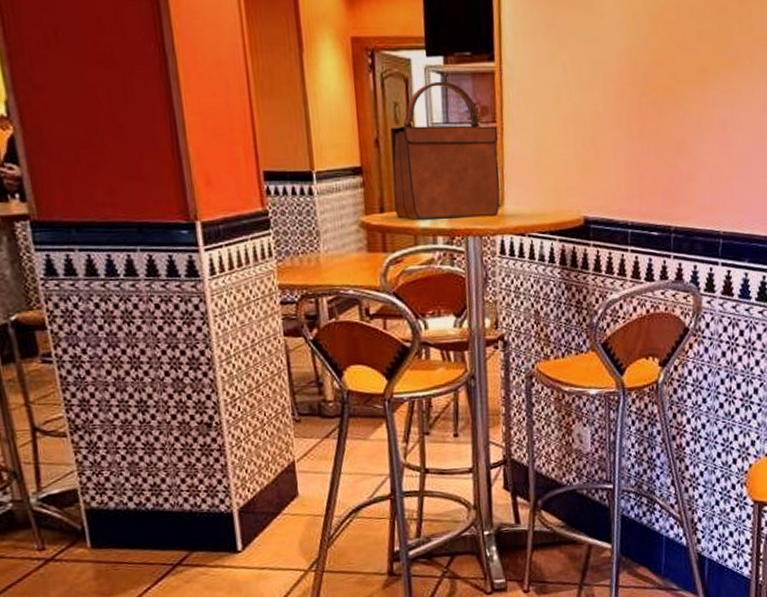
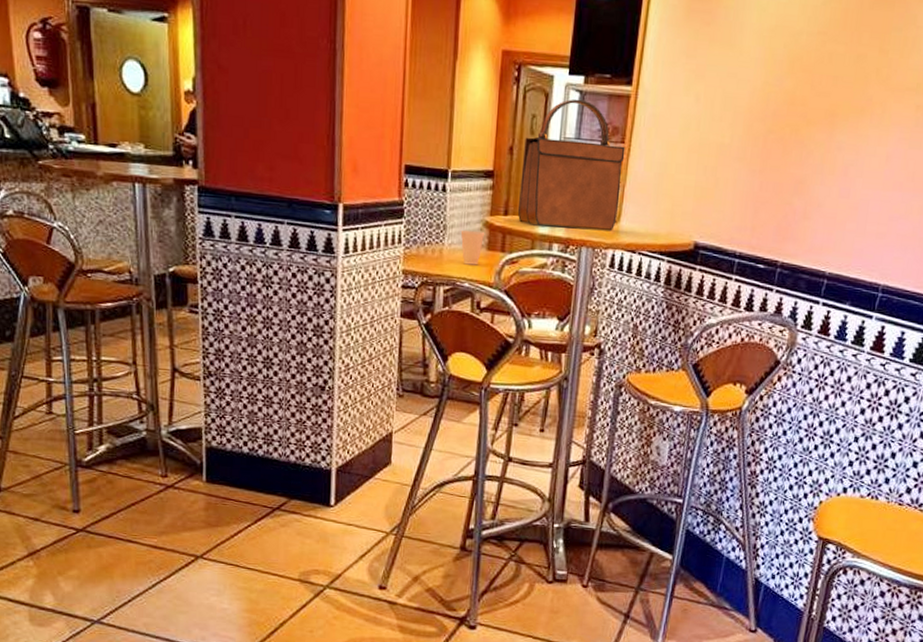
cup: none [335,232,363,271] -> present [460,229,485,265]

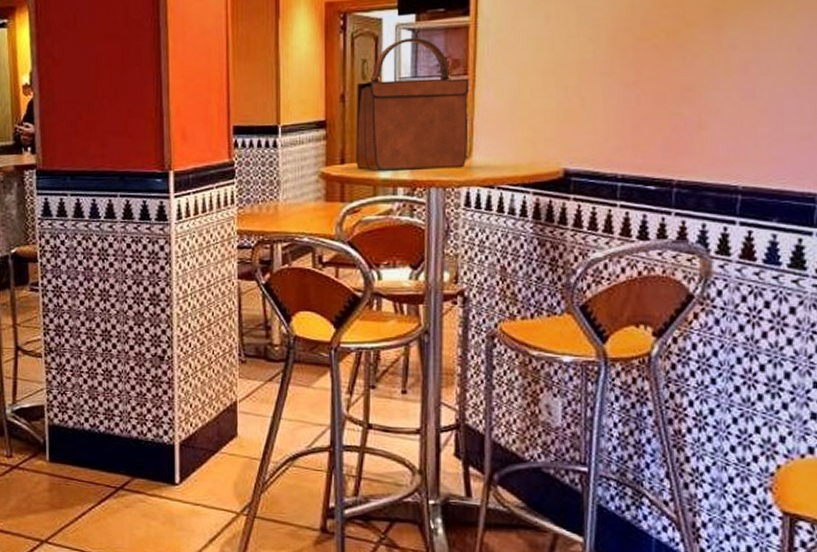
cup: present [460,229,485,265] -> none [295,182,322,219]

